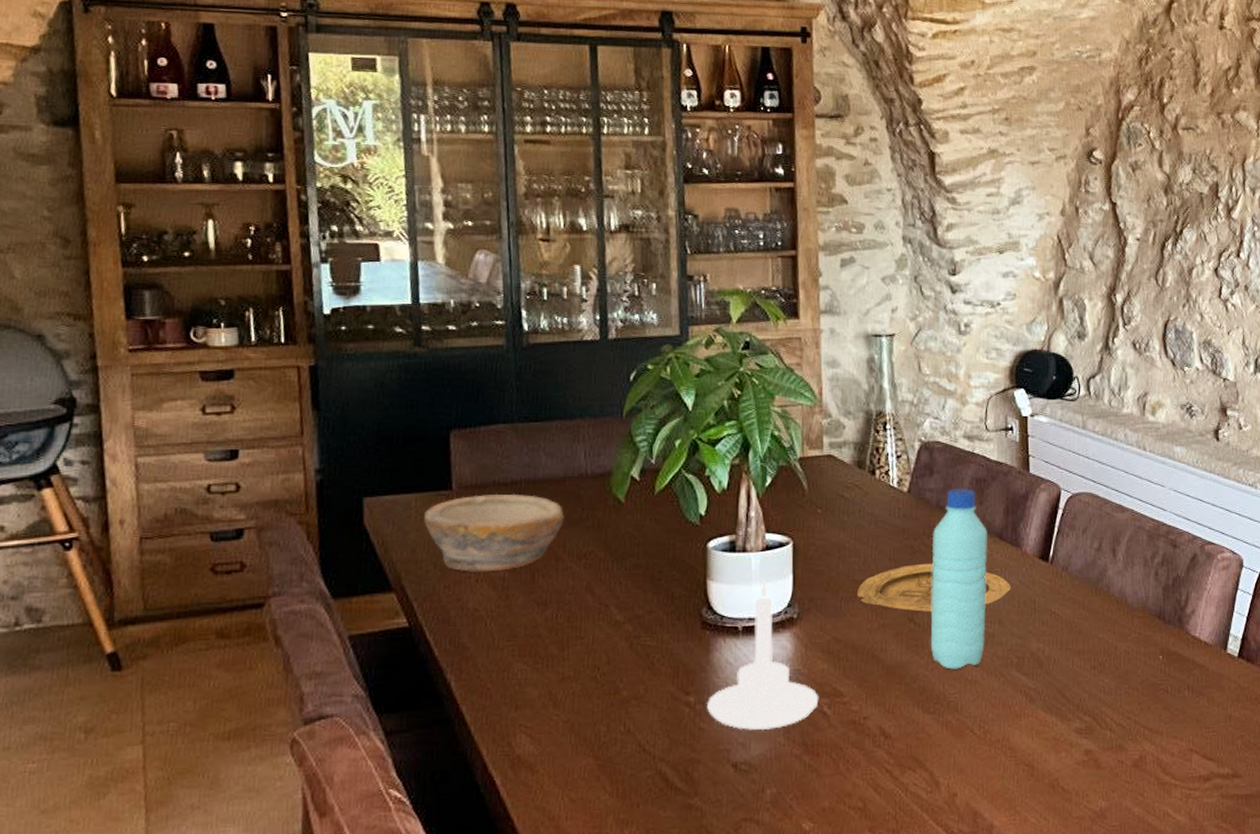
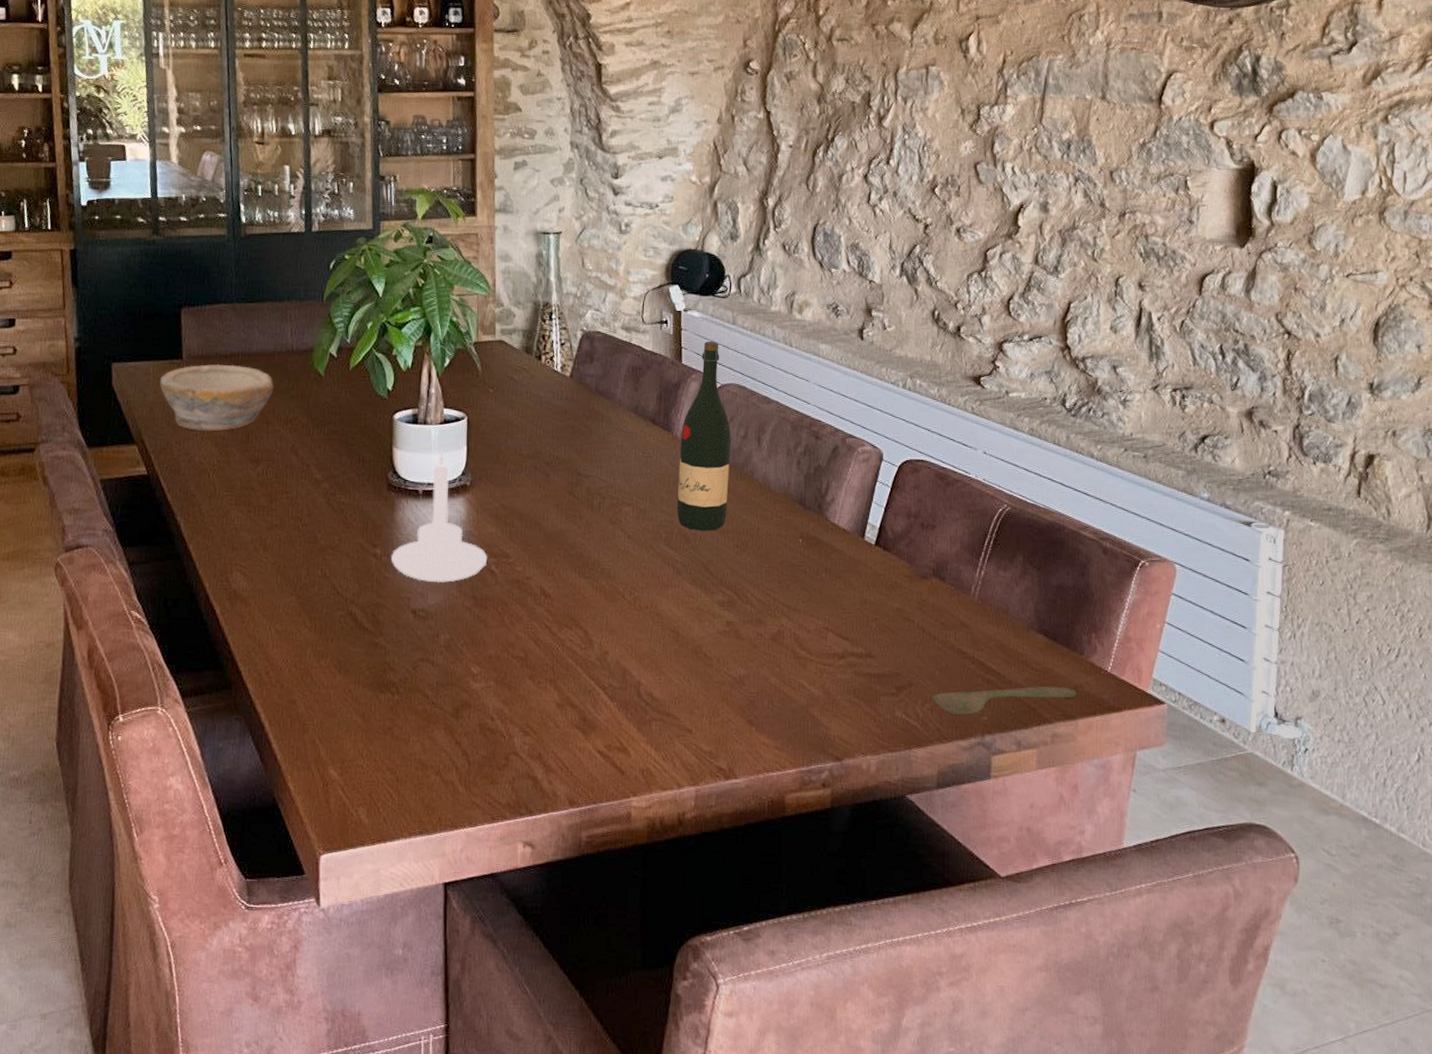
plate: present [857,563,1012,612] -> none [523,442,663,486]
water bottle: present [930,489,988,670] -> none [587,375,642,540]
wine bottle: none [1028,447,1085,653] -> present [676,341,732,531]

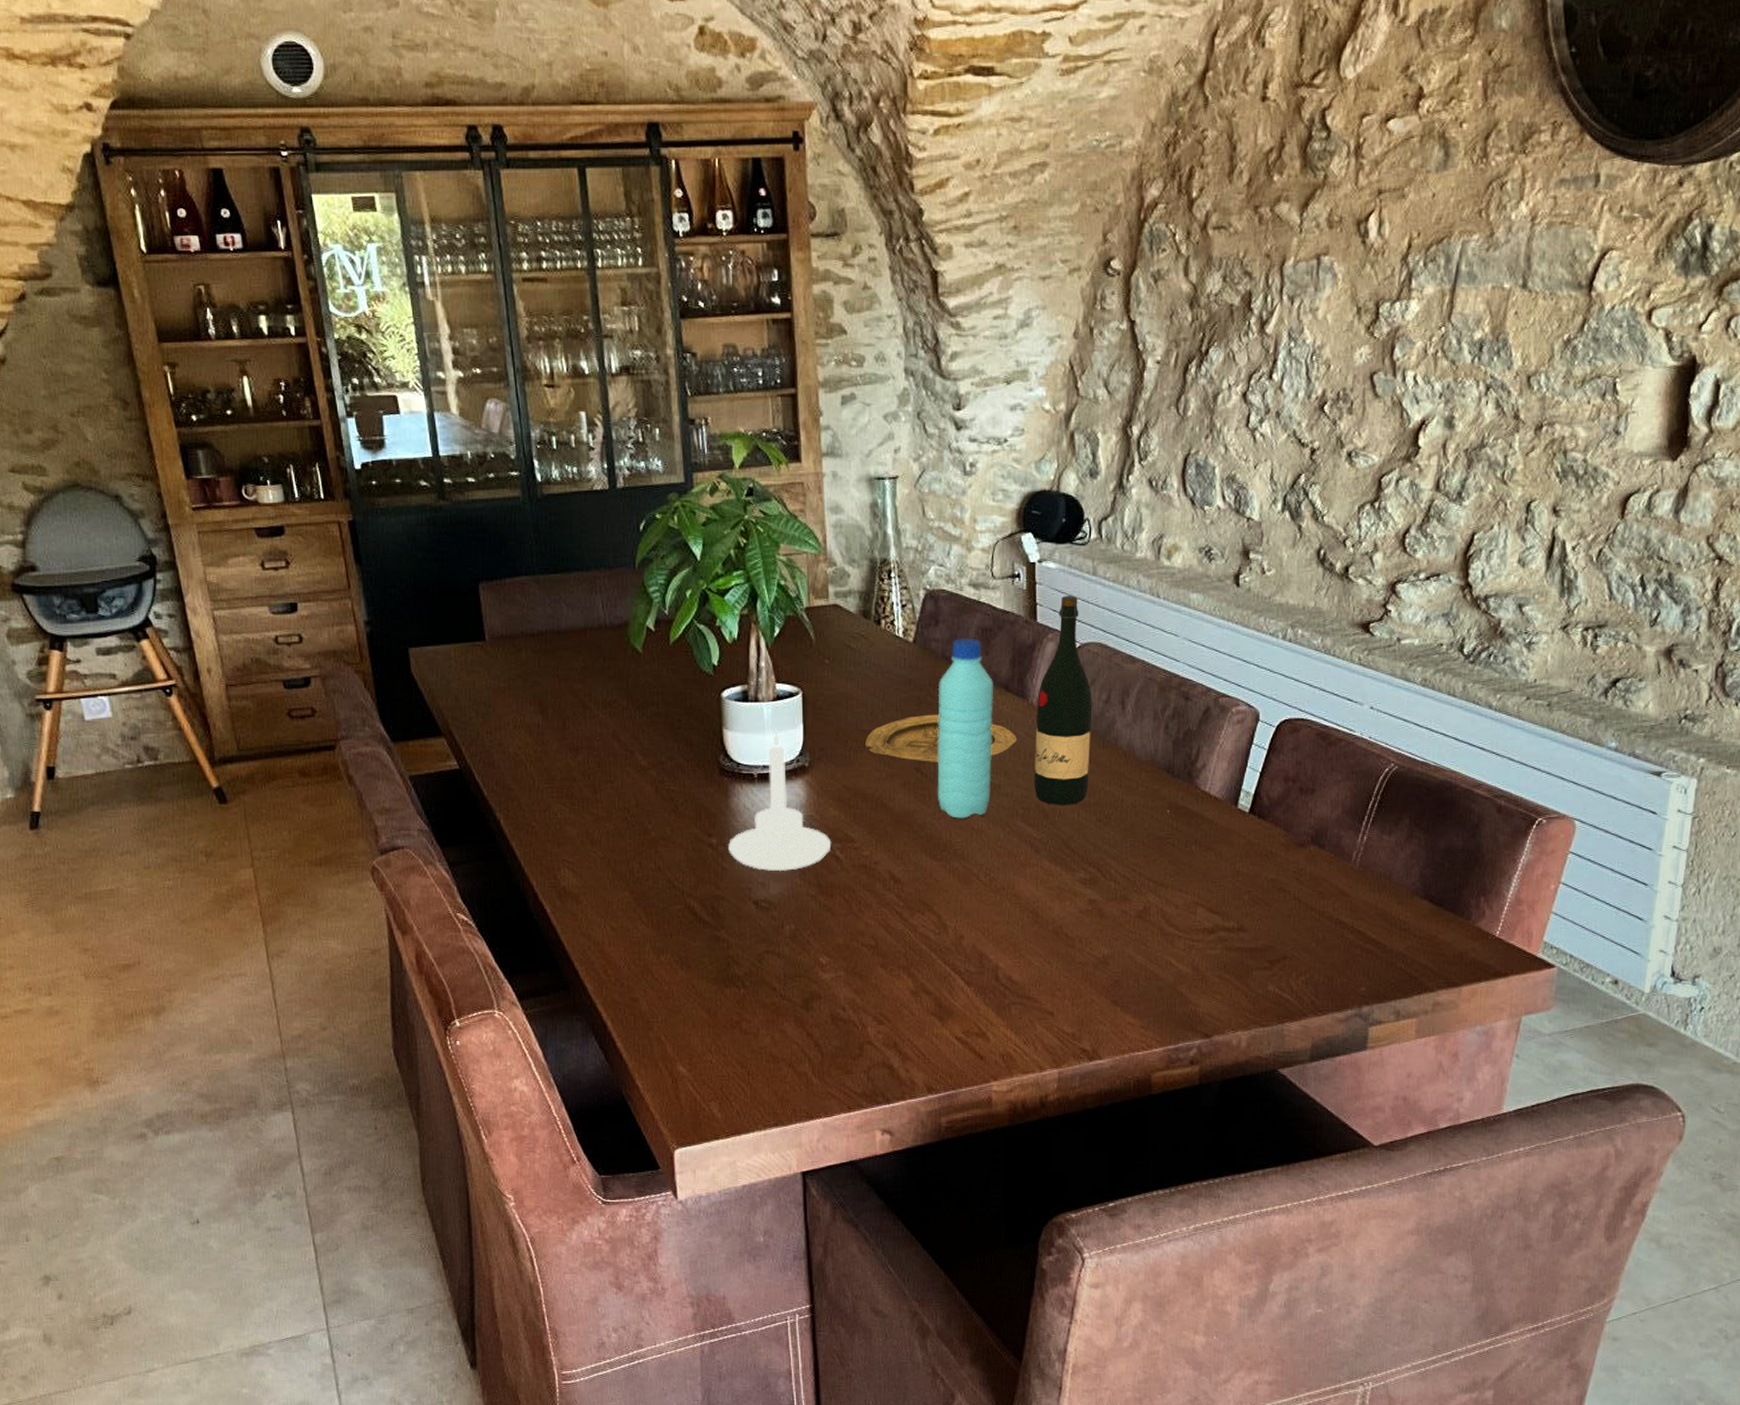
bowl: present [159,364,274,431] -> none [462,644,588,719]
plate: none [523,442,663,486] -> present [865,714,1018,762]
water bottle: none [587,375,642,540] -> present [937,639,994,819]
spoon: present [932,686,1077,716] -> none [1307,953,1461,987]

